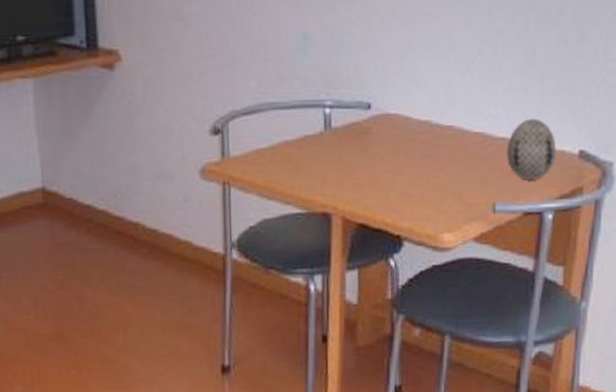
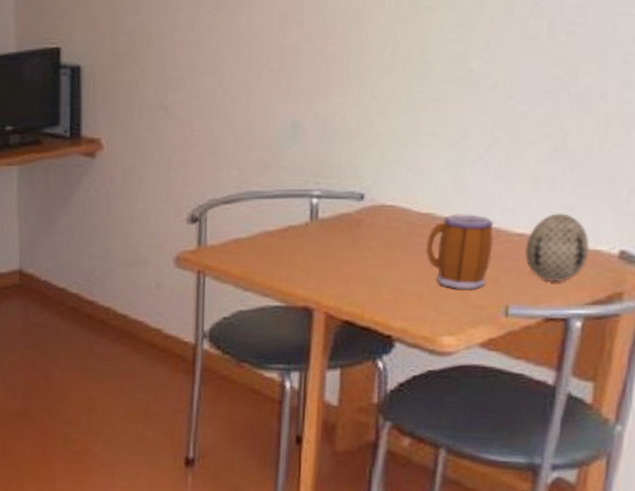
mug: none [425,120,481,190] -> present [425,214,494,290]

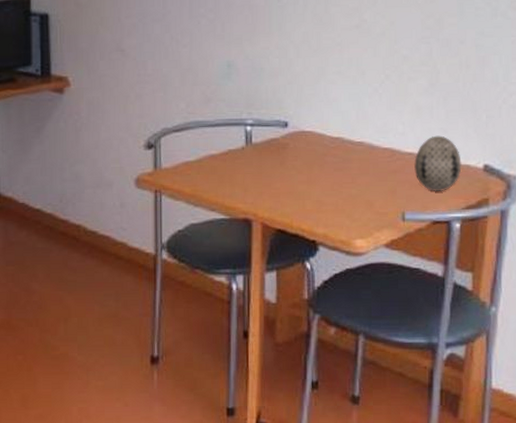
mug: present [425,214,494,290] -> none [338,137,390,200]

